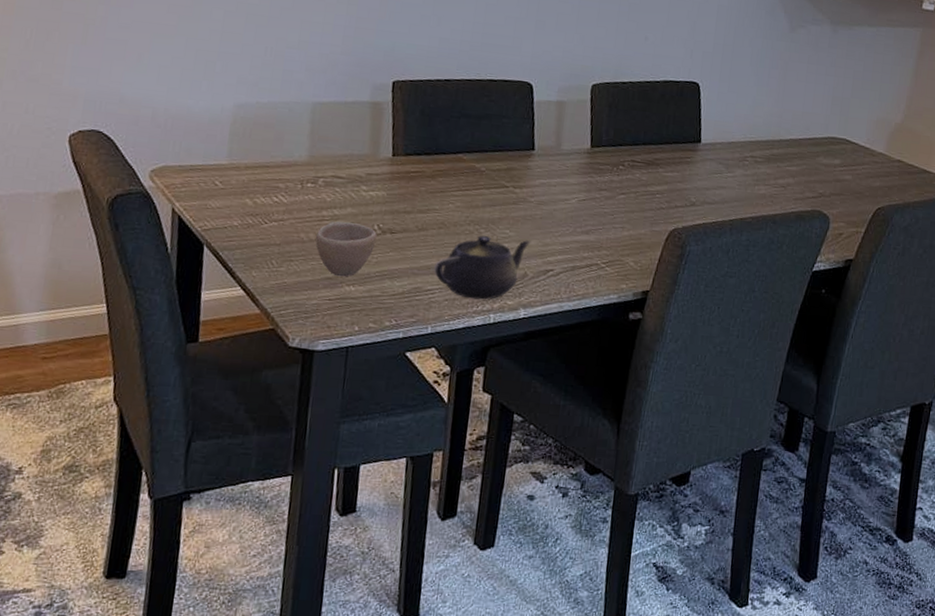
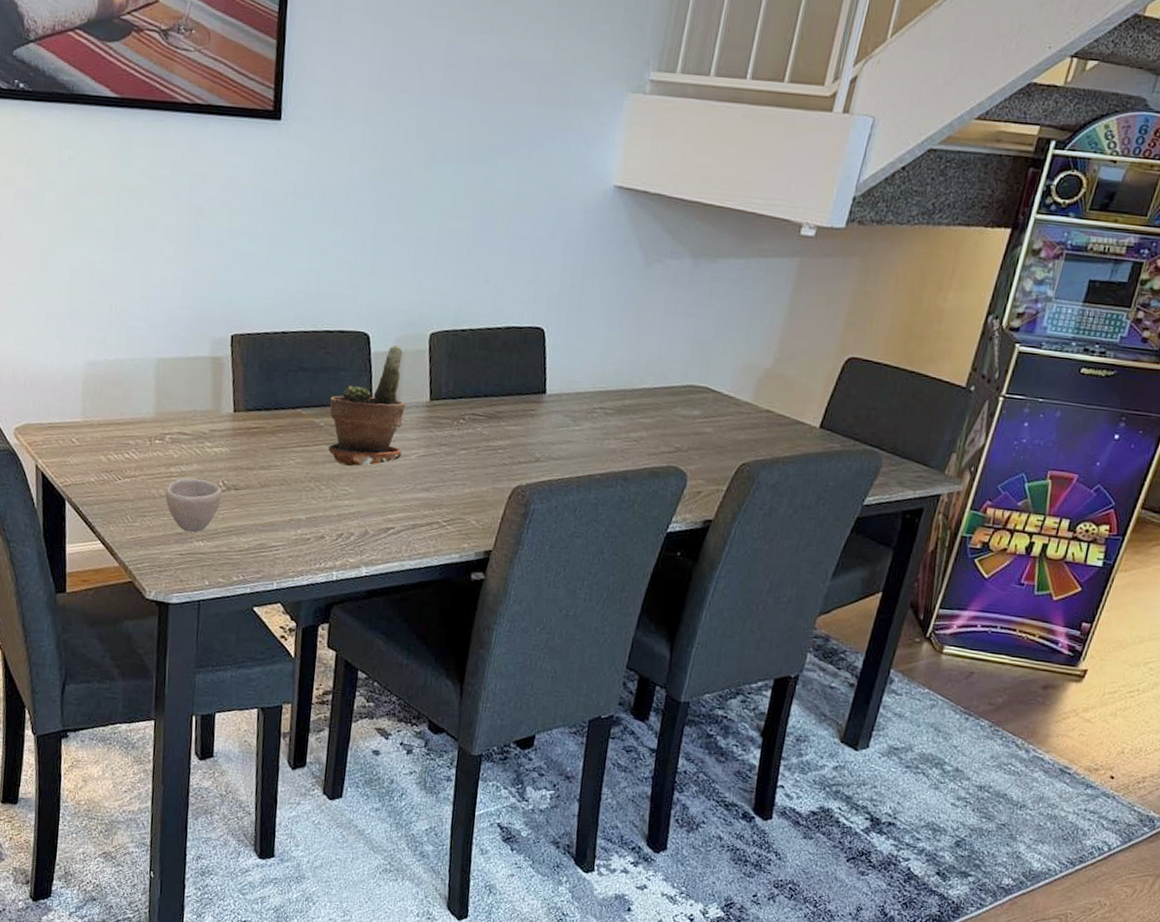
teapot: present [434,235,531,300] -> none [277,492,372,557]
potted plant: none [489,94,567,211] -> present [328,344,406,467]

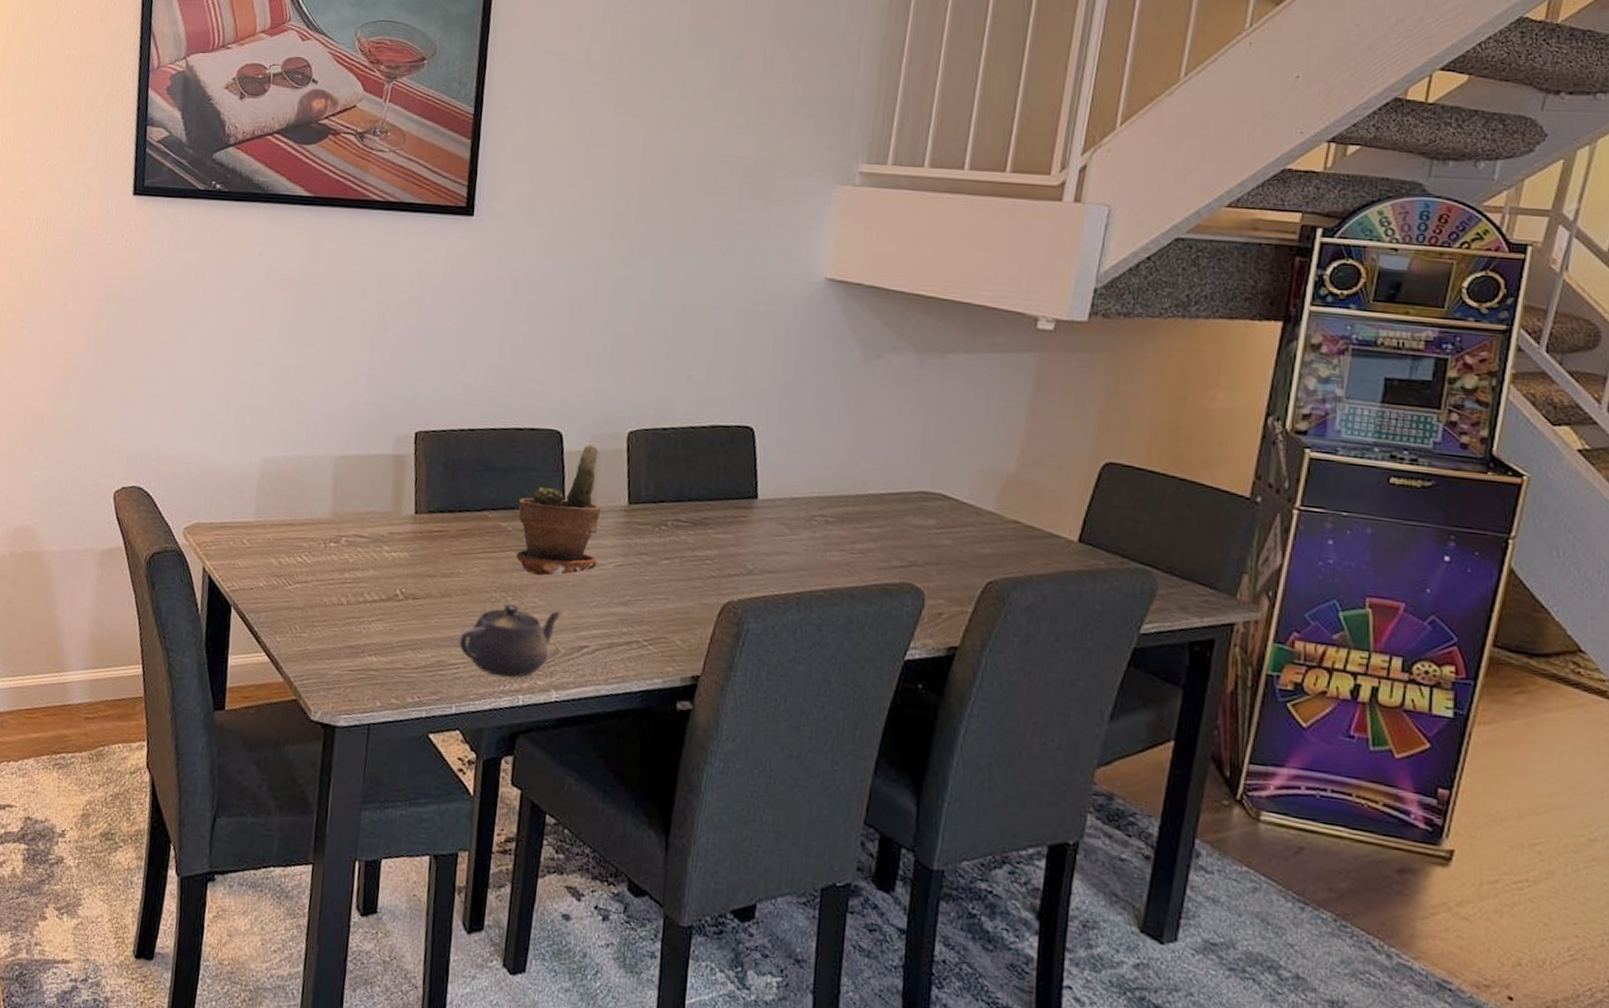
cup: present [165,477,222,533] -> none [338,584,399,646]
teapot: none [277,492,372,557] -> present [458,604,563,678]

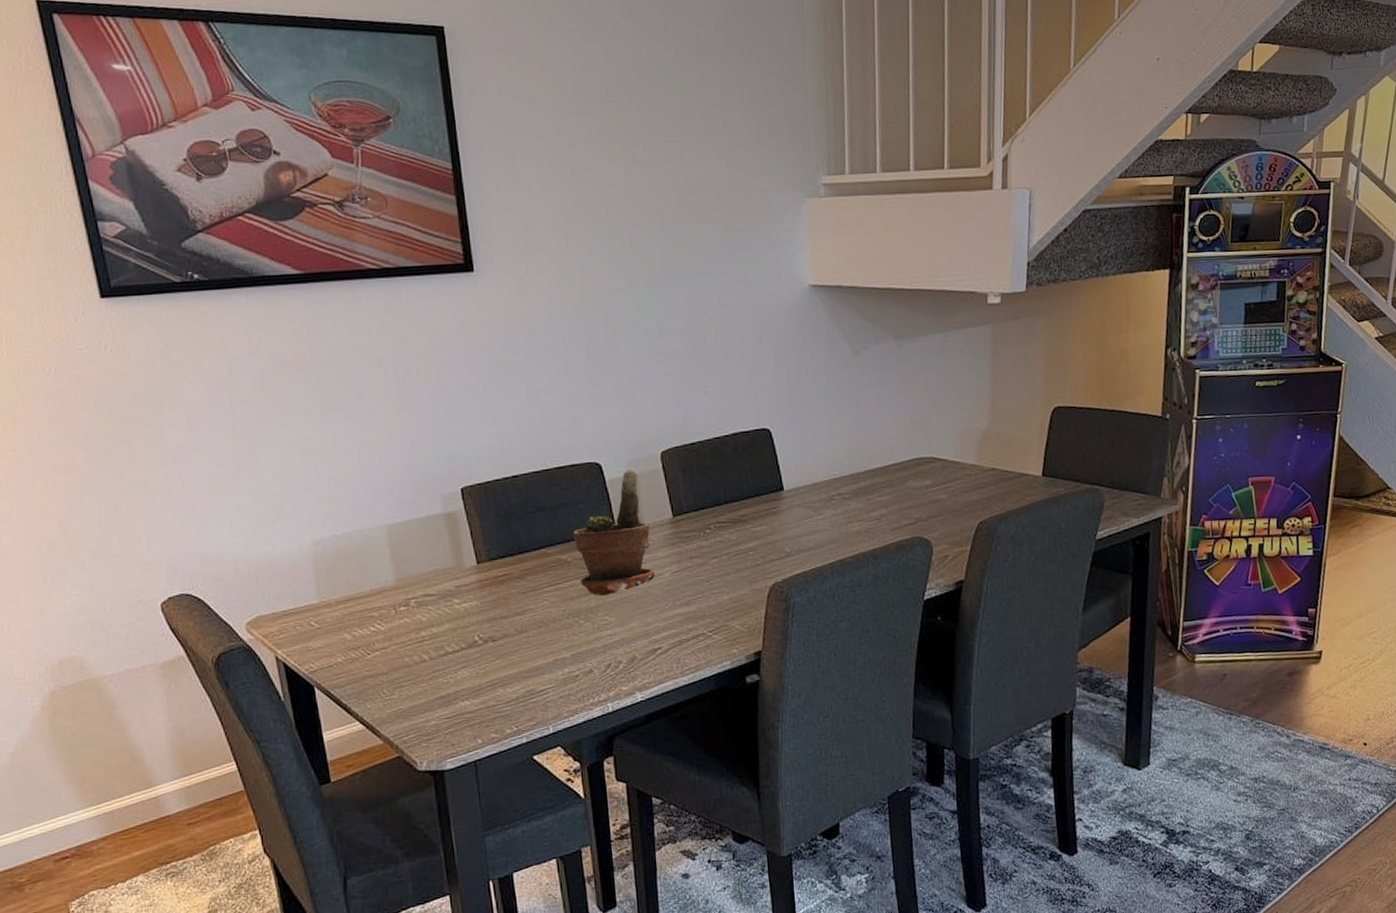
teapot: present [458,604,563,678] -> none [542,622,633,692]

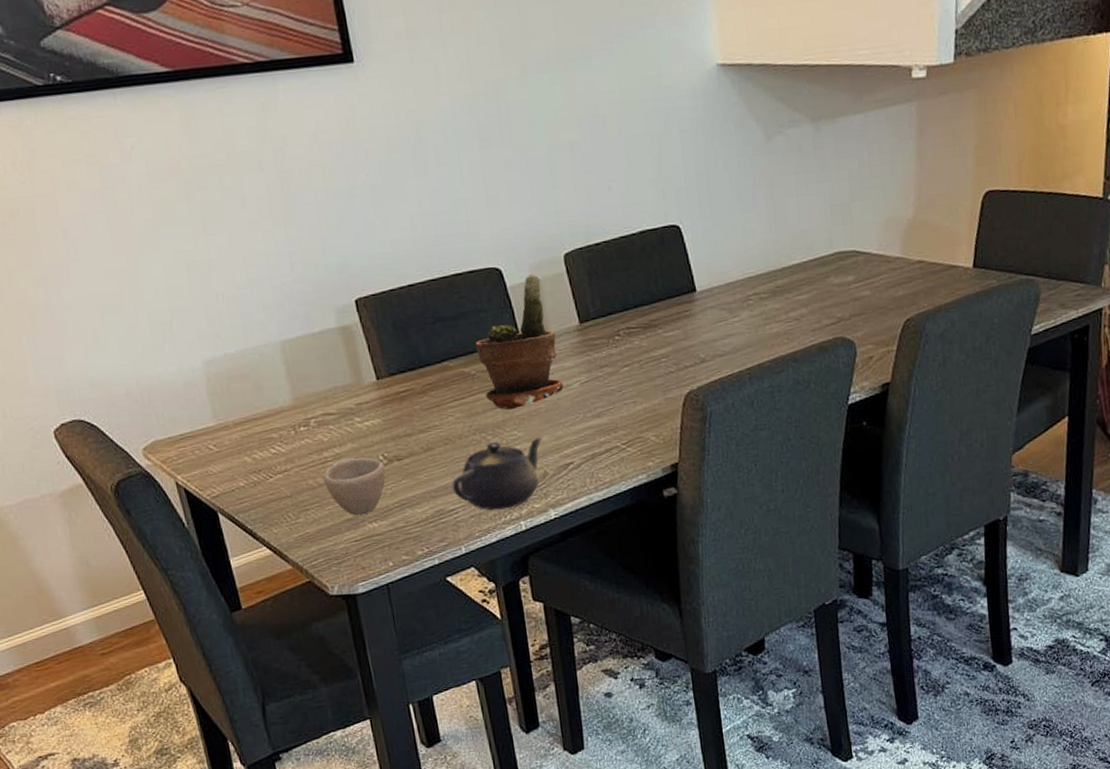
cup: none [420,637,480,694] -> present [324,457,386,516]
teapot: none [542,622,633,692] -> present [451,437,543,511]

